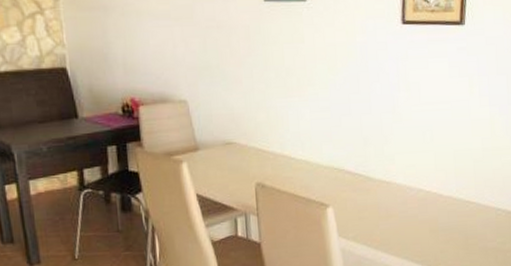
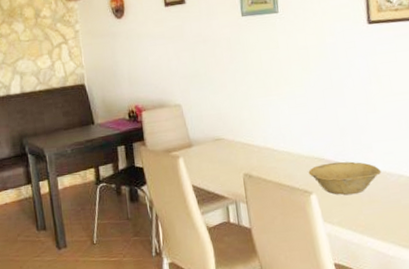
bowl: none [326,173,402,209] -> present [308,161,382,195]

